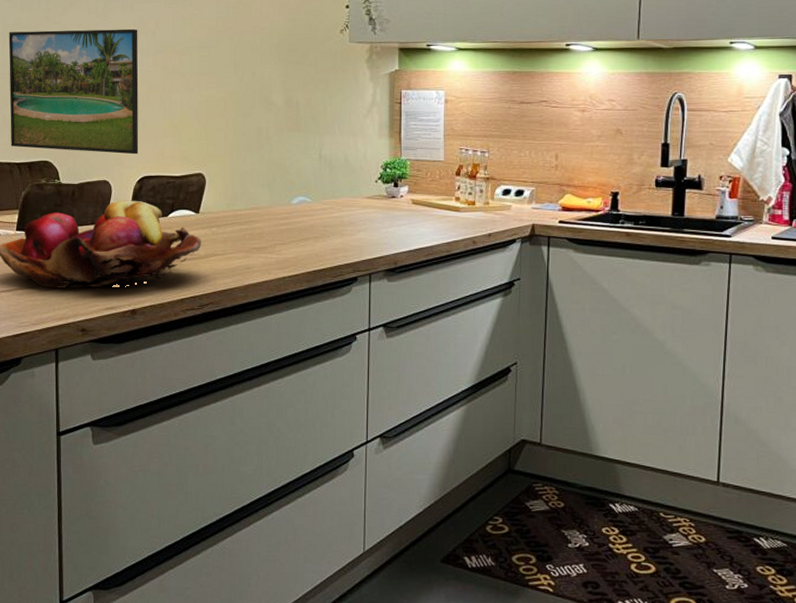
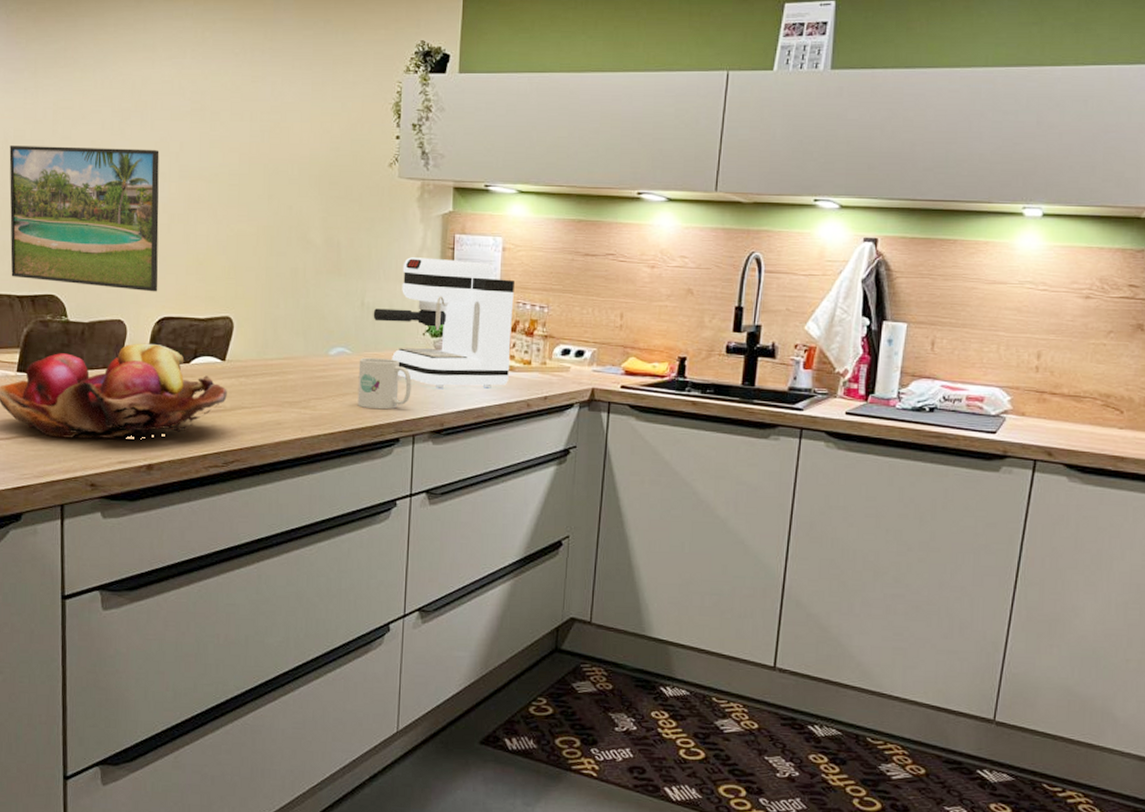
mug: none [318,204,367,252] -> present [357,357,412,410]
coffee maker: none [330,112,457,230] -> present [373,257,514,389]

